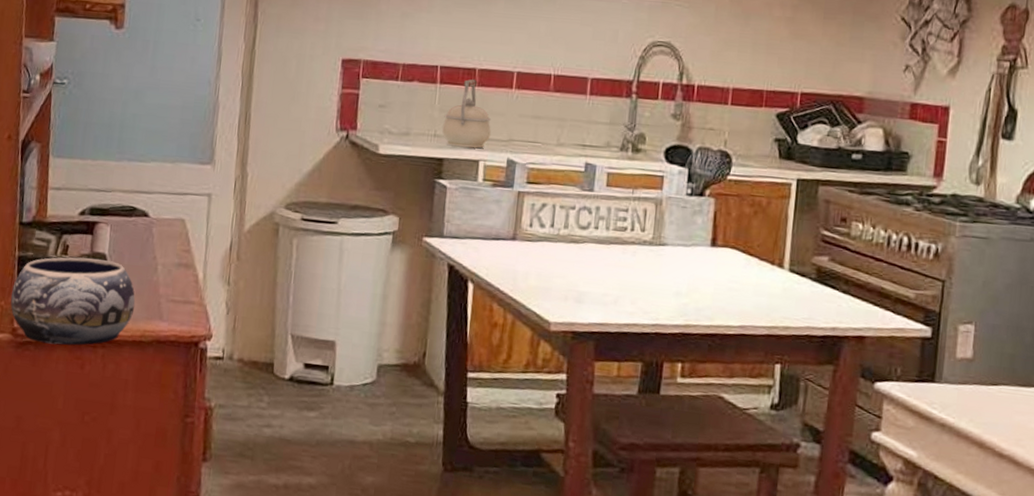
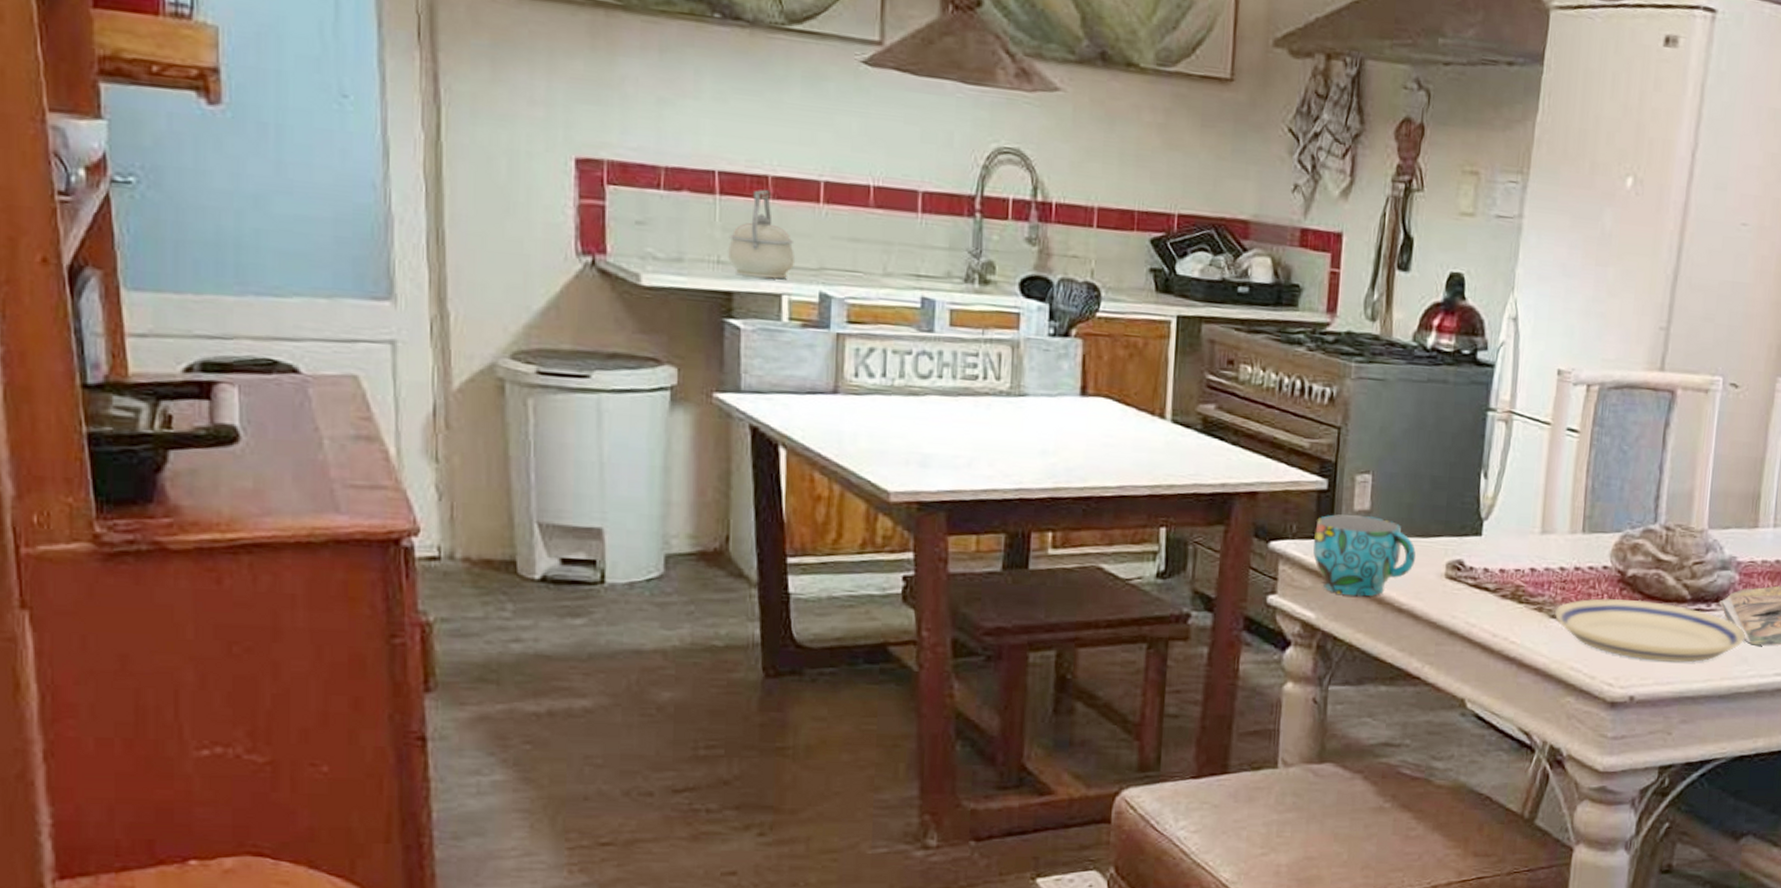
decorative bowl: present [10,257,136,346] -> none [84,431,294,554]
cup: none [916,360,1017,440] -> present [1313,514,1416,597]

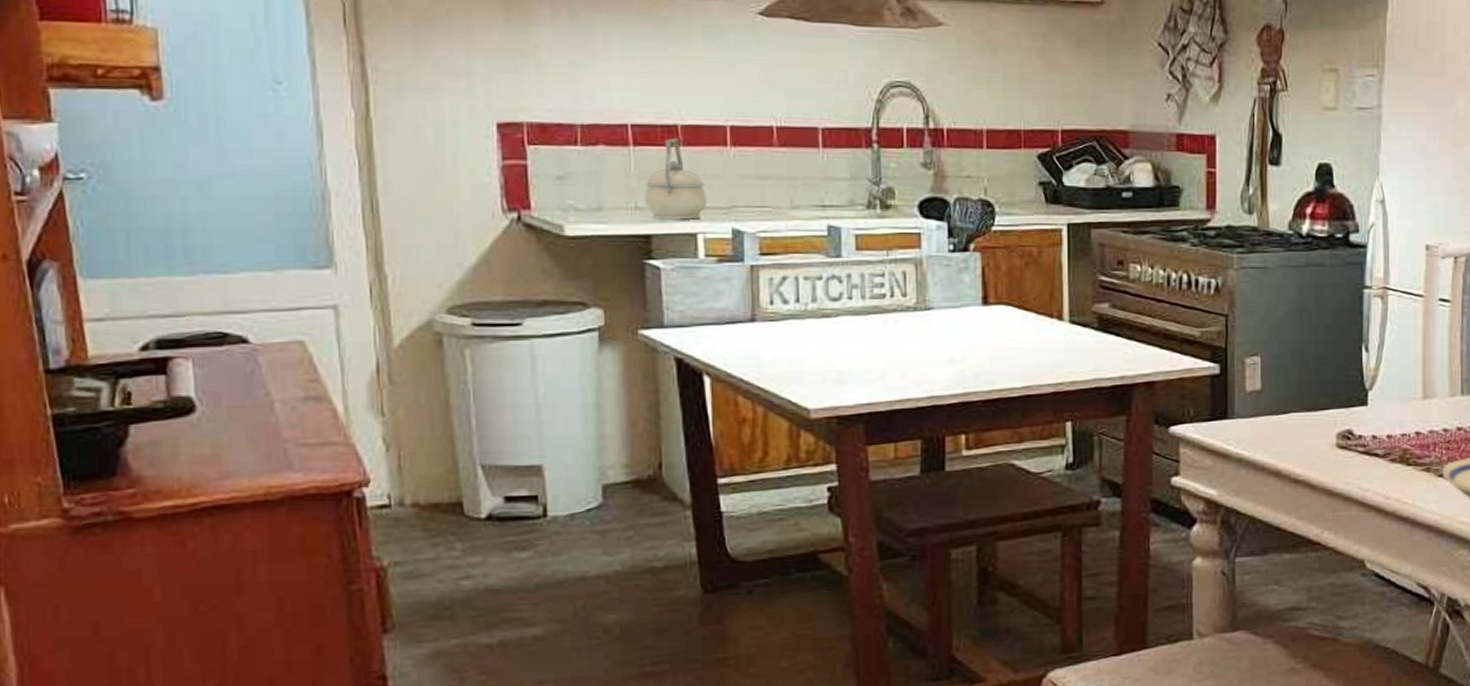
cup: present [1313,514,1416,597] -> none [1210,396,1307,472]

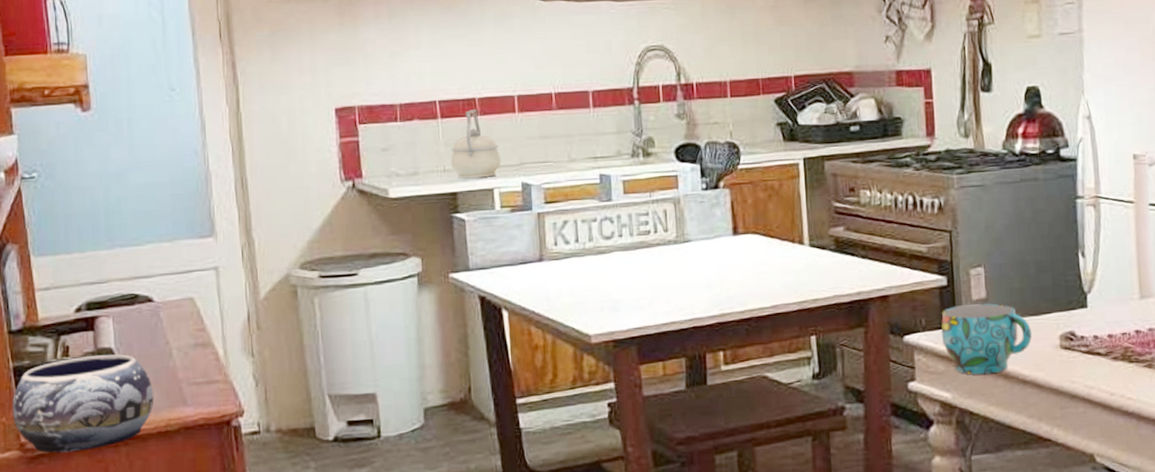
decorative bowl: none [51,405,249,523] -> present [12,354,154,454]
cup: none [1210,396,1307,472] -> present [941,303,1032,375]

